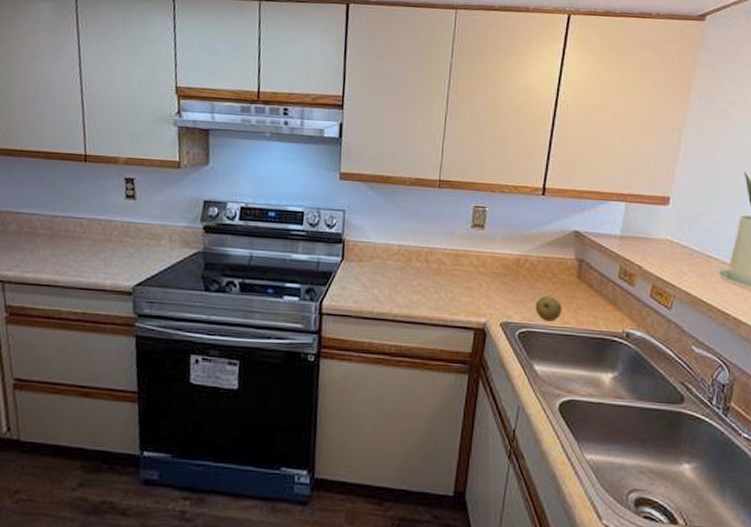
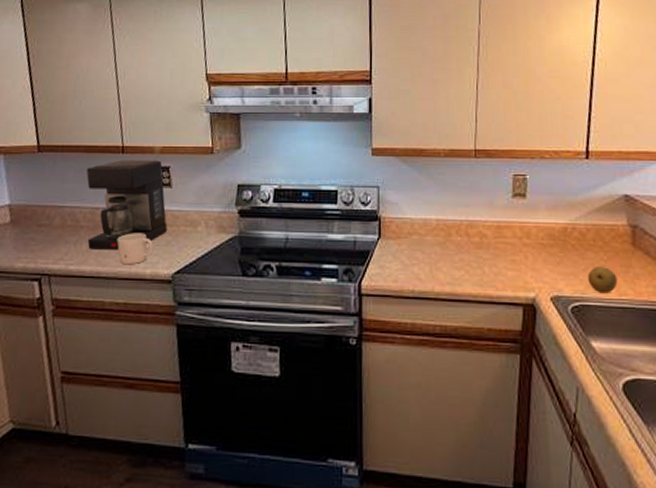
coffee maker: none [45,168,131,260] -> present [86,160,168,250]
mug: none [76,243,115,276] -> present [116,233,154,265]

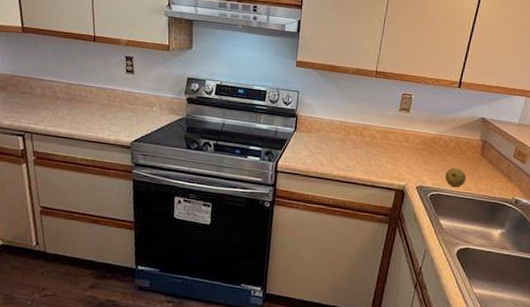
coffee maker: present [86,160,168,250] -> none [63,47,130,119]
mug: present [116,233,154,265] -> none [87,106,118,132]

